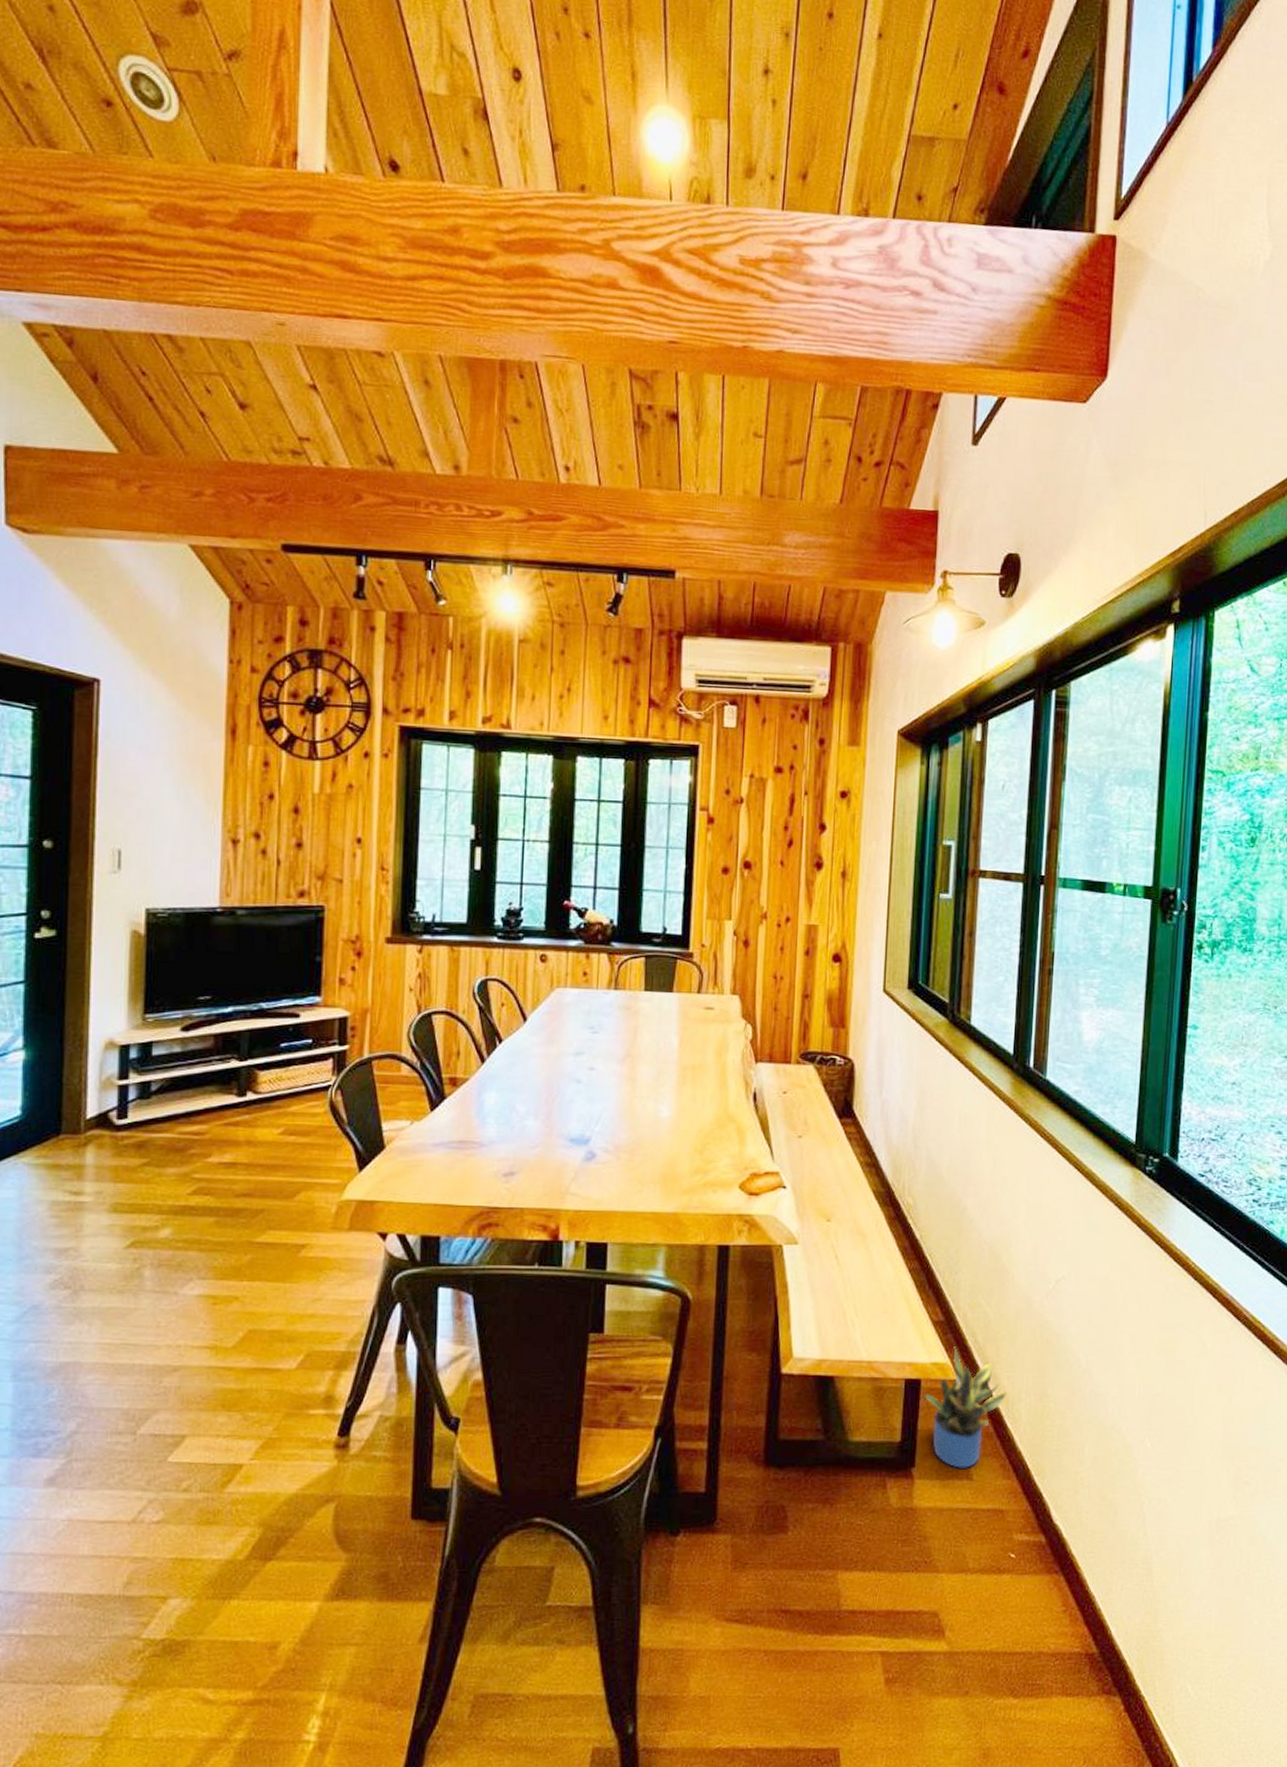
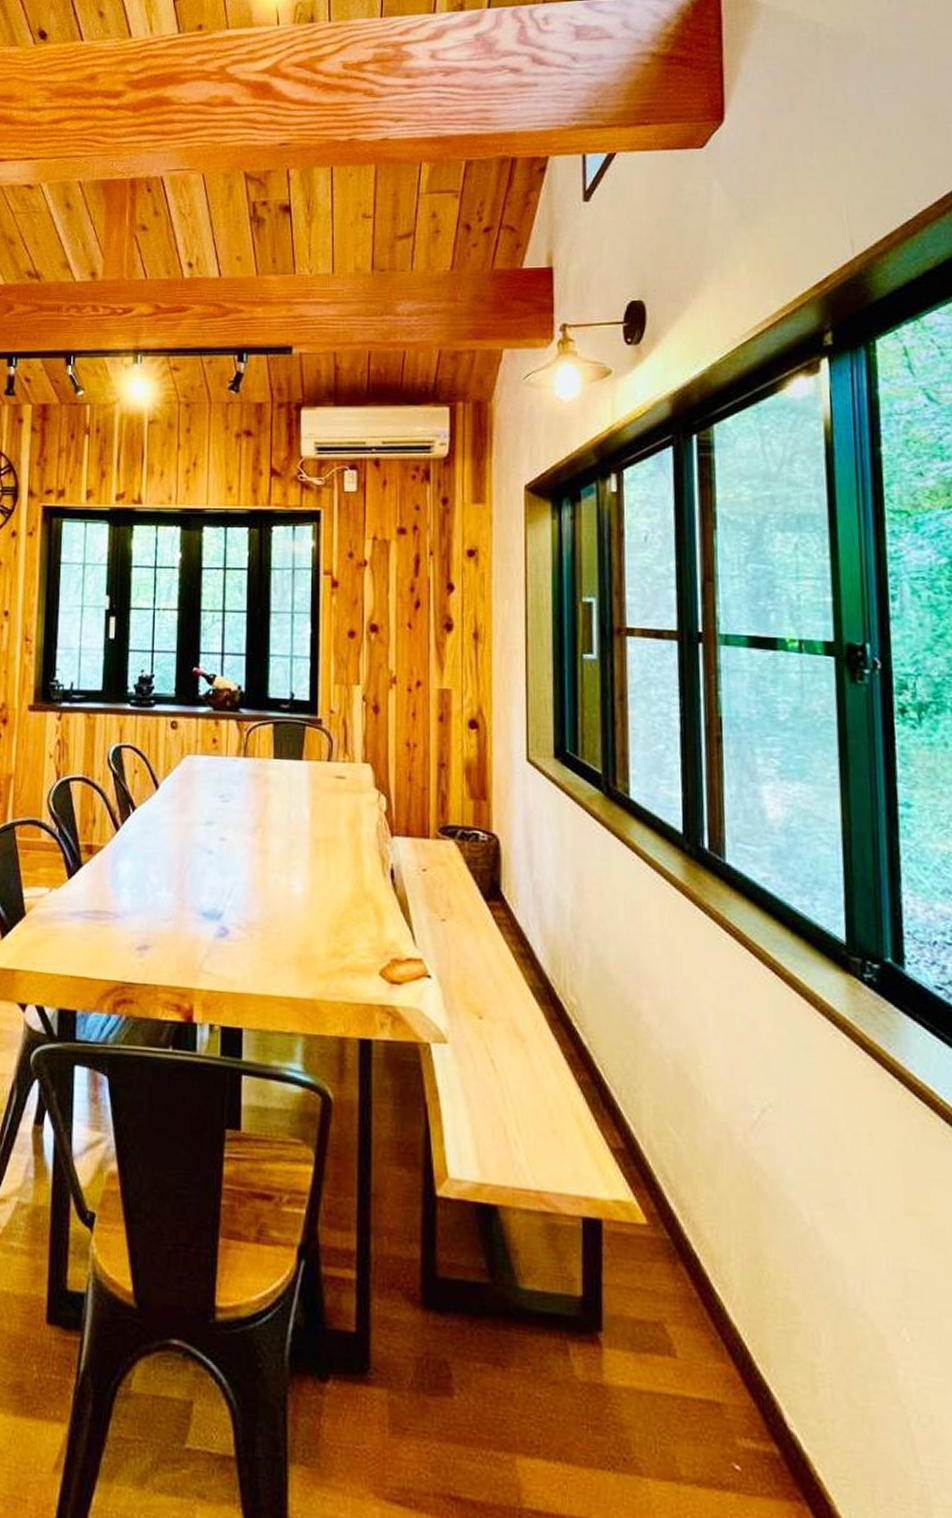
potted plant: present [924,1346,1007,1468] -> none [607,1182,711,1341]

